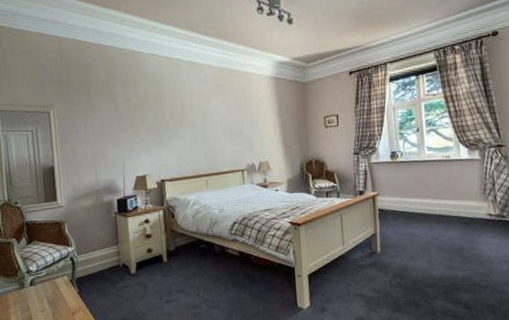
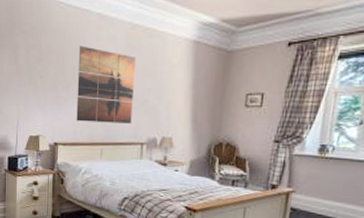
wall art: none [174,89,230,158] -> present [76,46,136,124]

